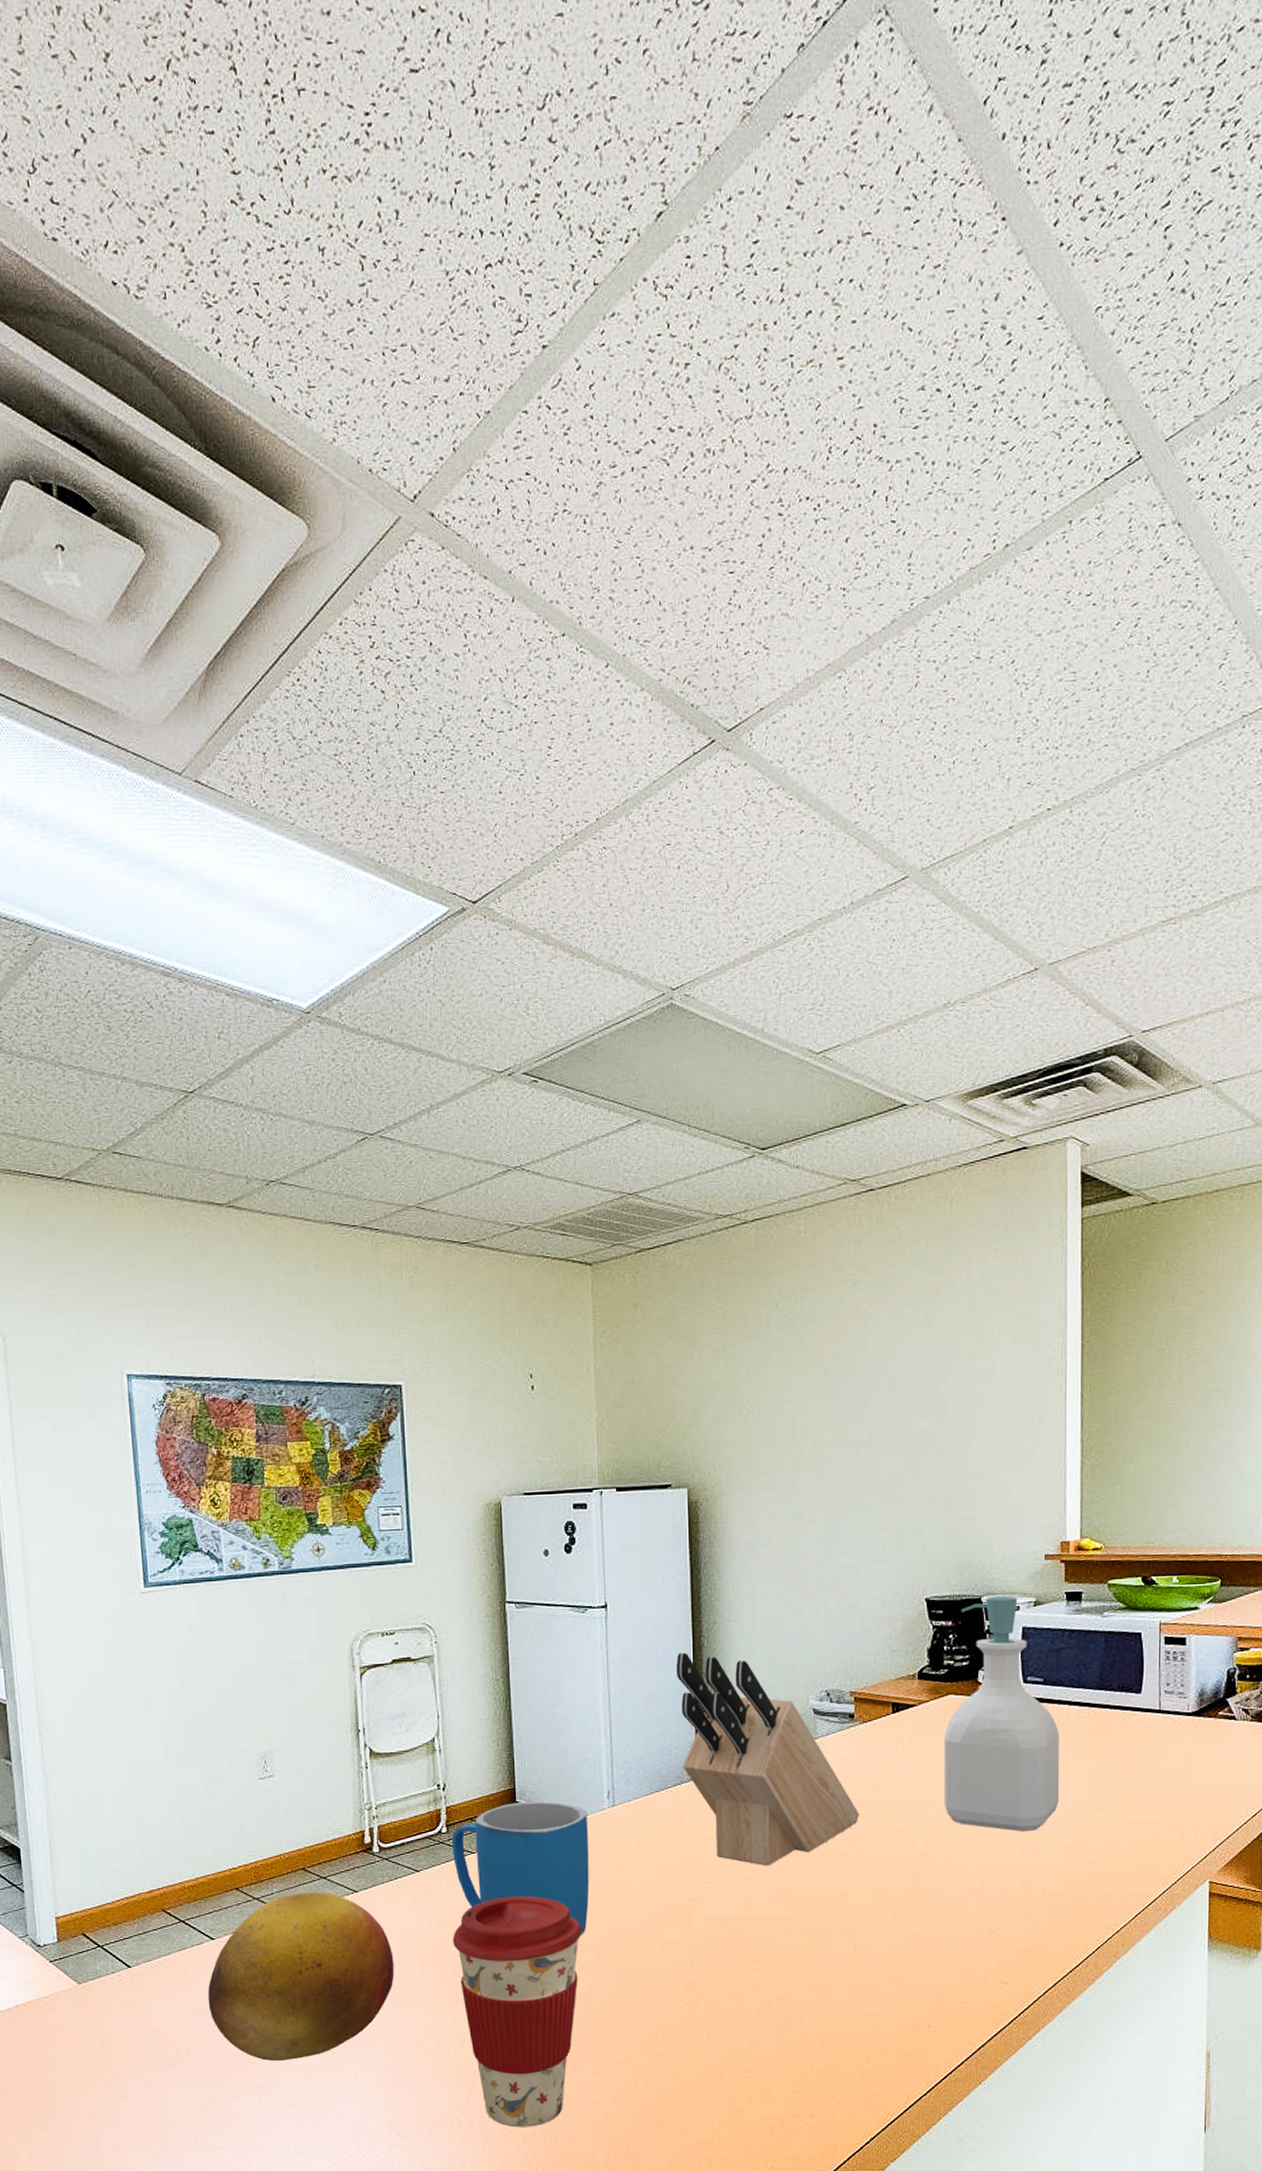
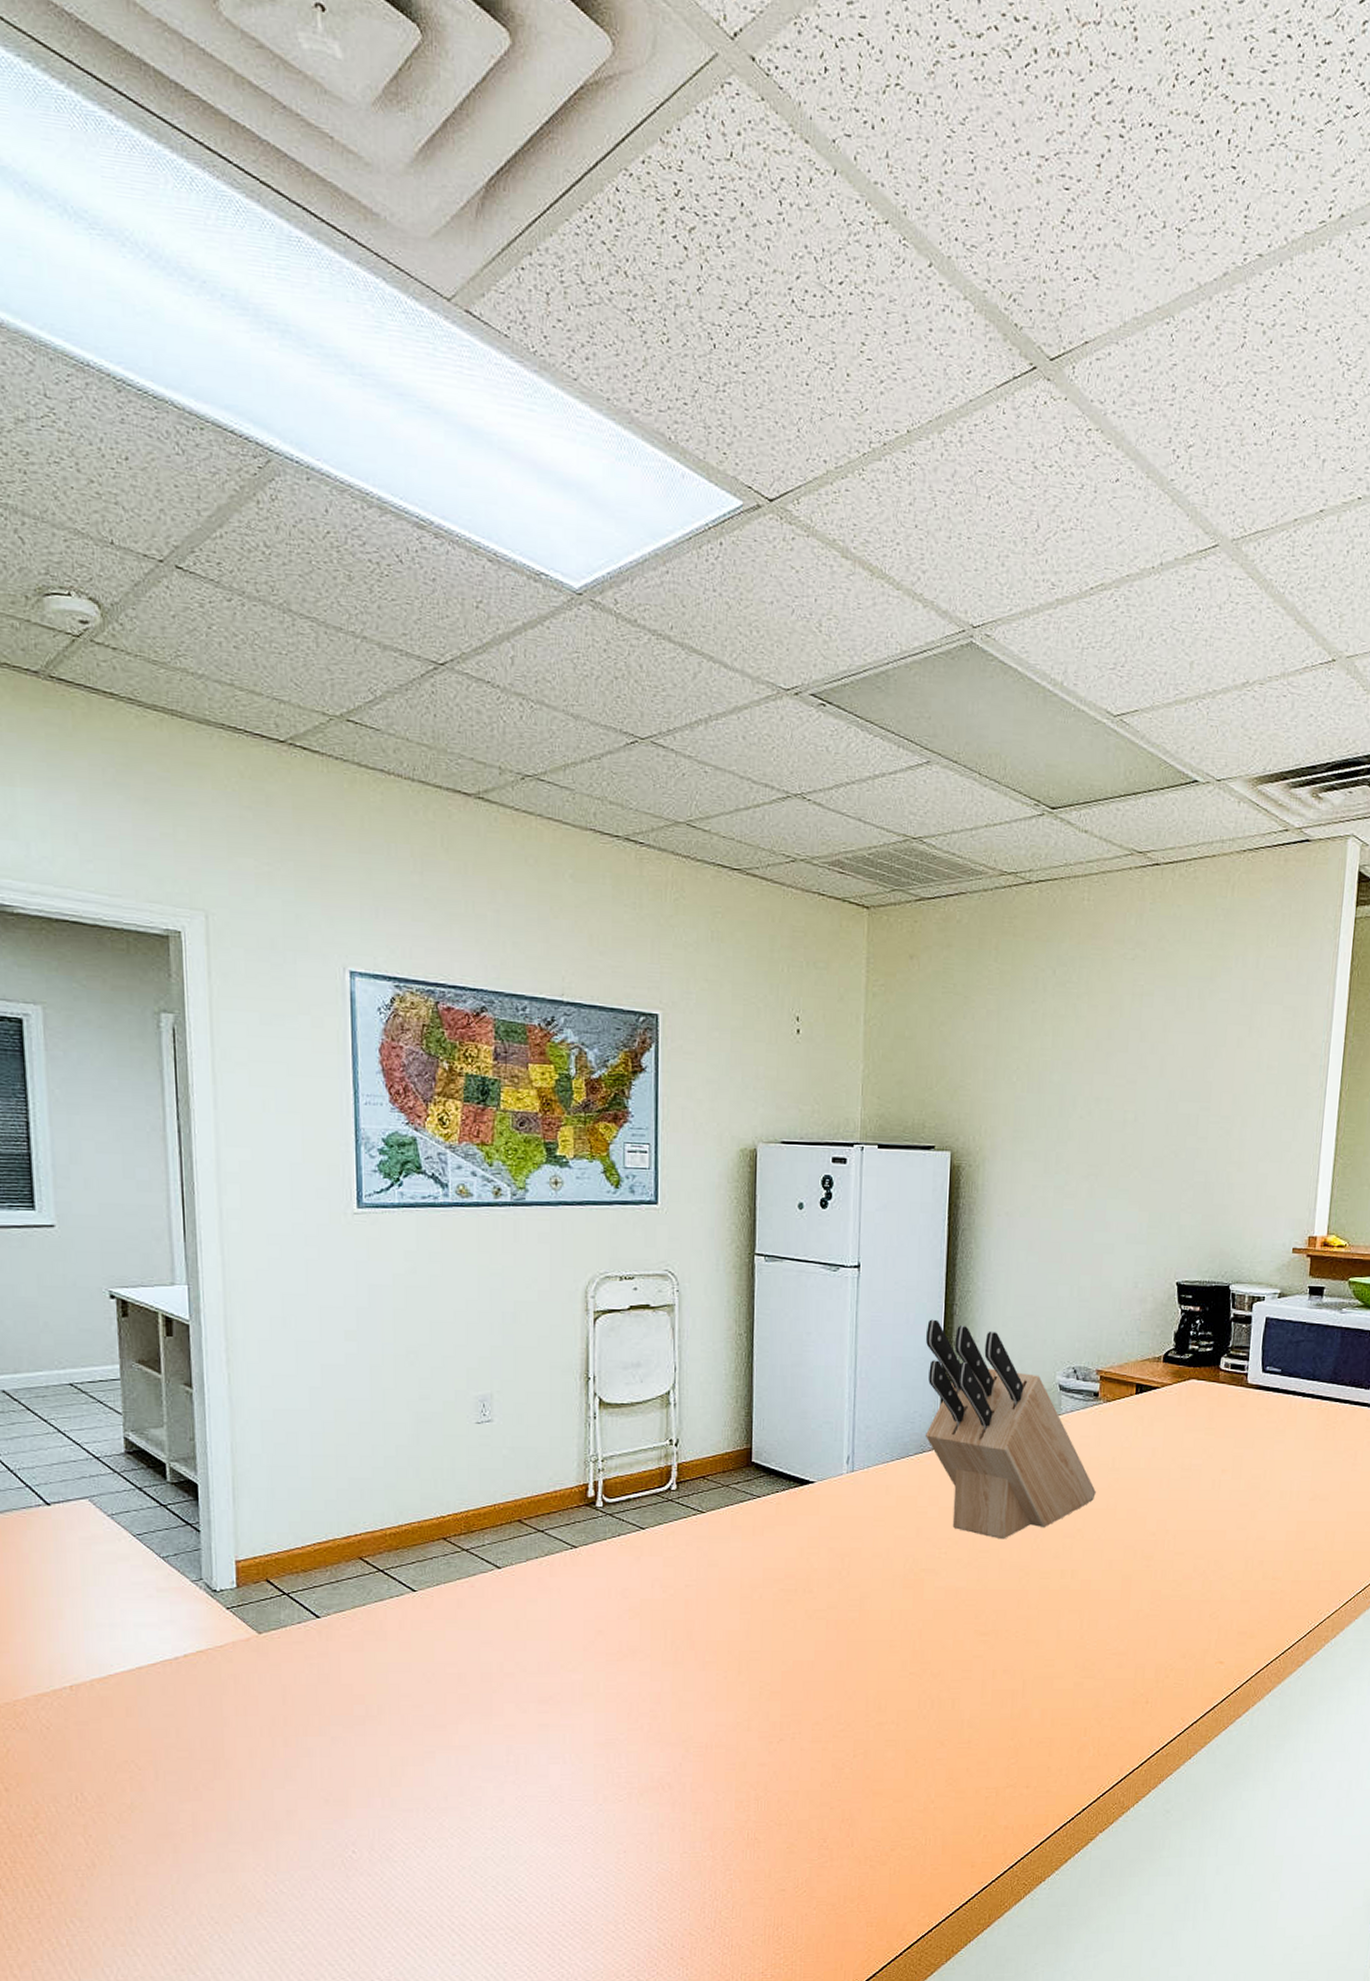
fruit: present [207,1891,395,2061] -> none [405,1545,612,1721]
mug: present [451,1801,590,1934] -> none [681,1462,825,1600]
coffee cup: present [453,1895,583,2128] -> none [676,1558,812,1794]
soap bottle: present [943,1596,1060,1832] -> none [1178,1285,1292,1518]

